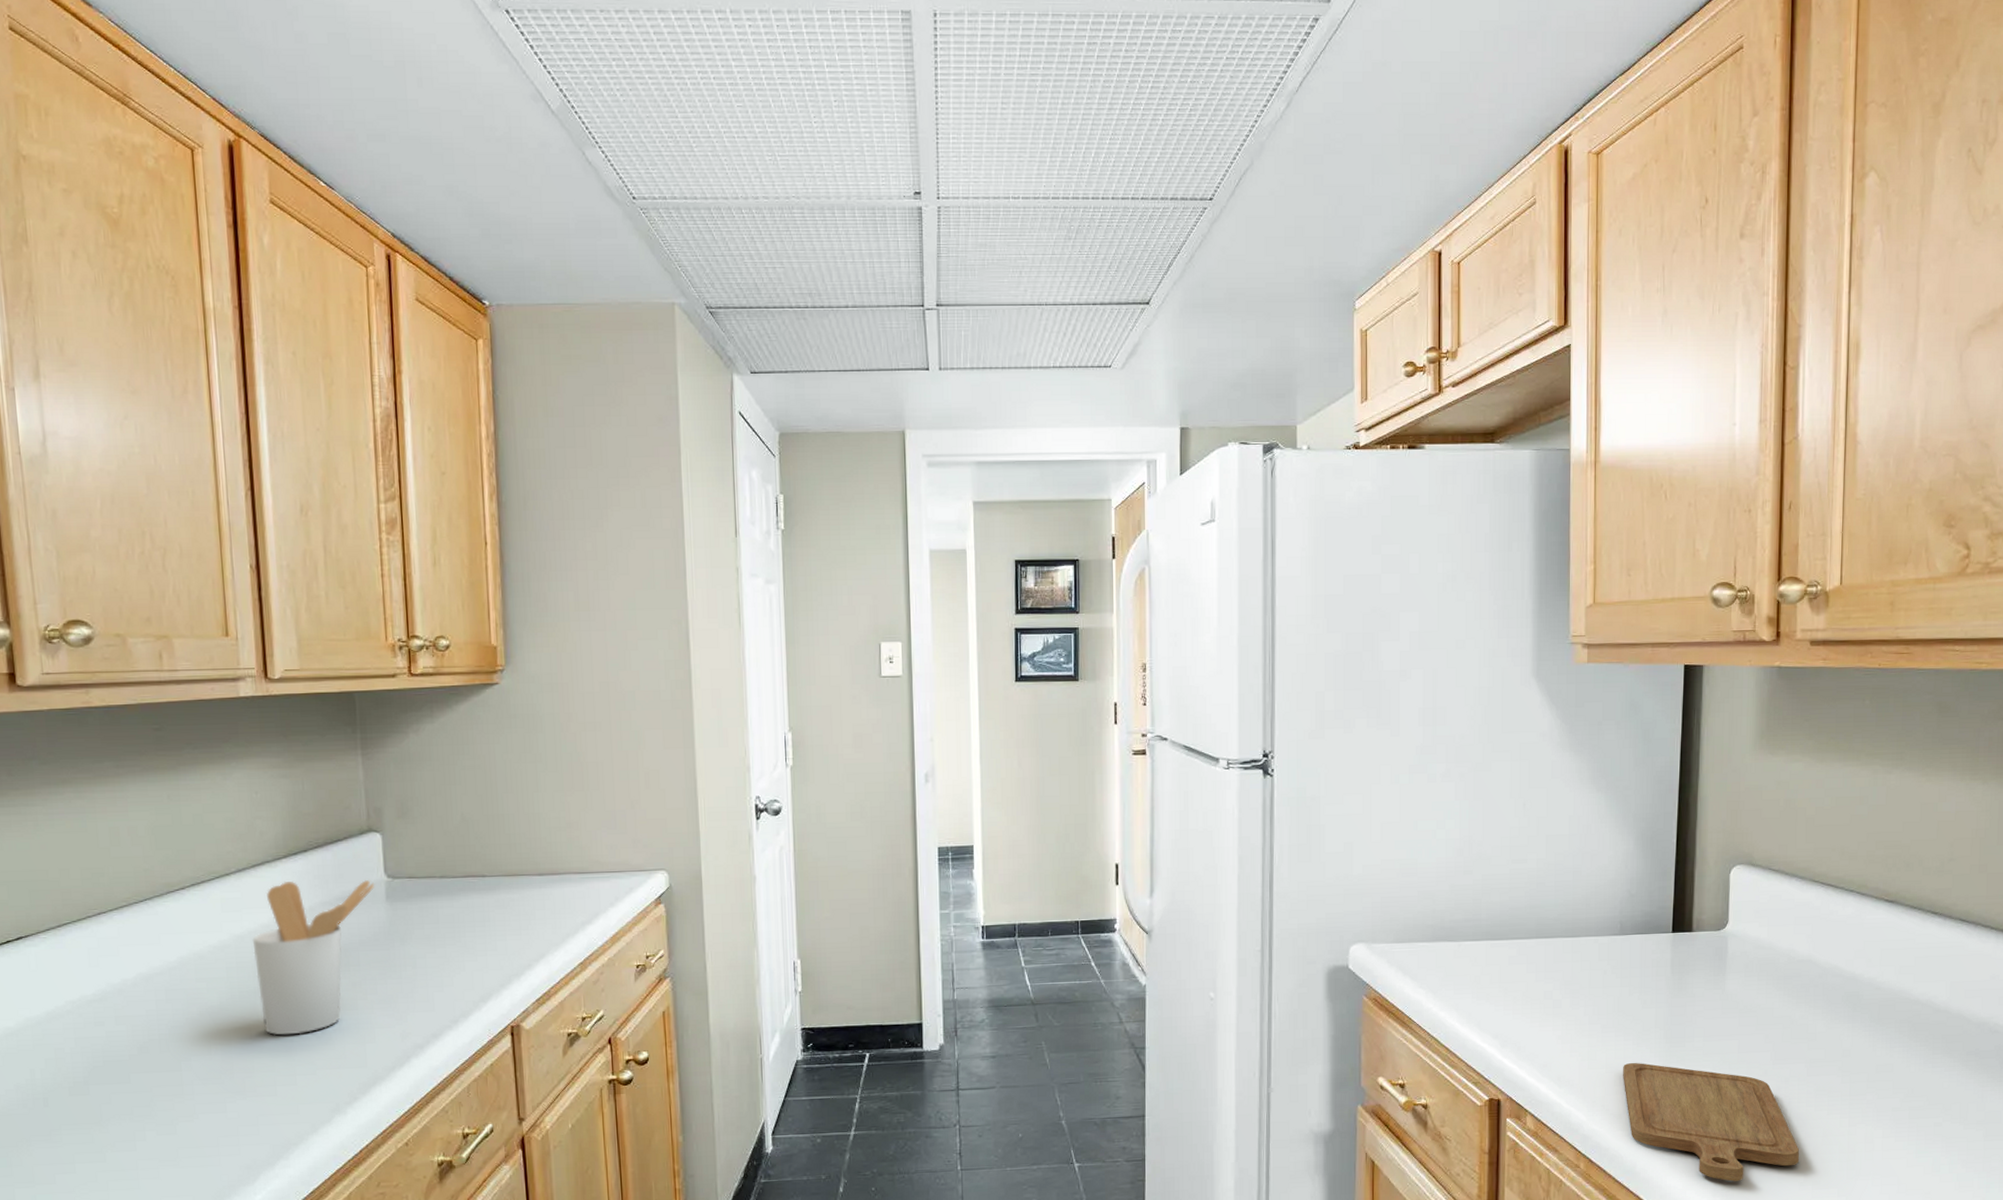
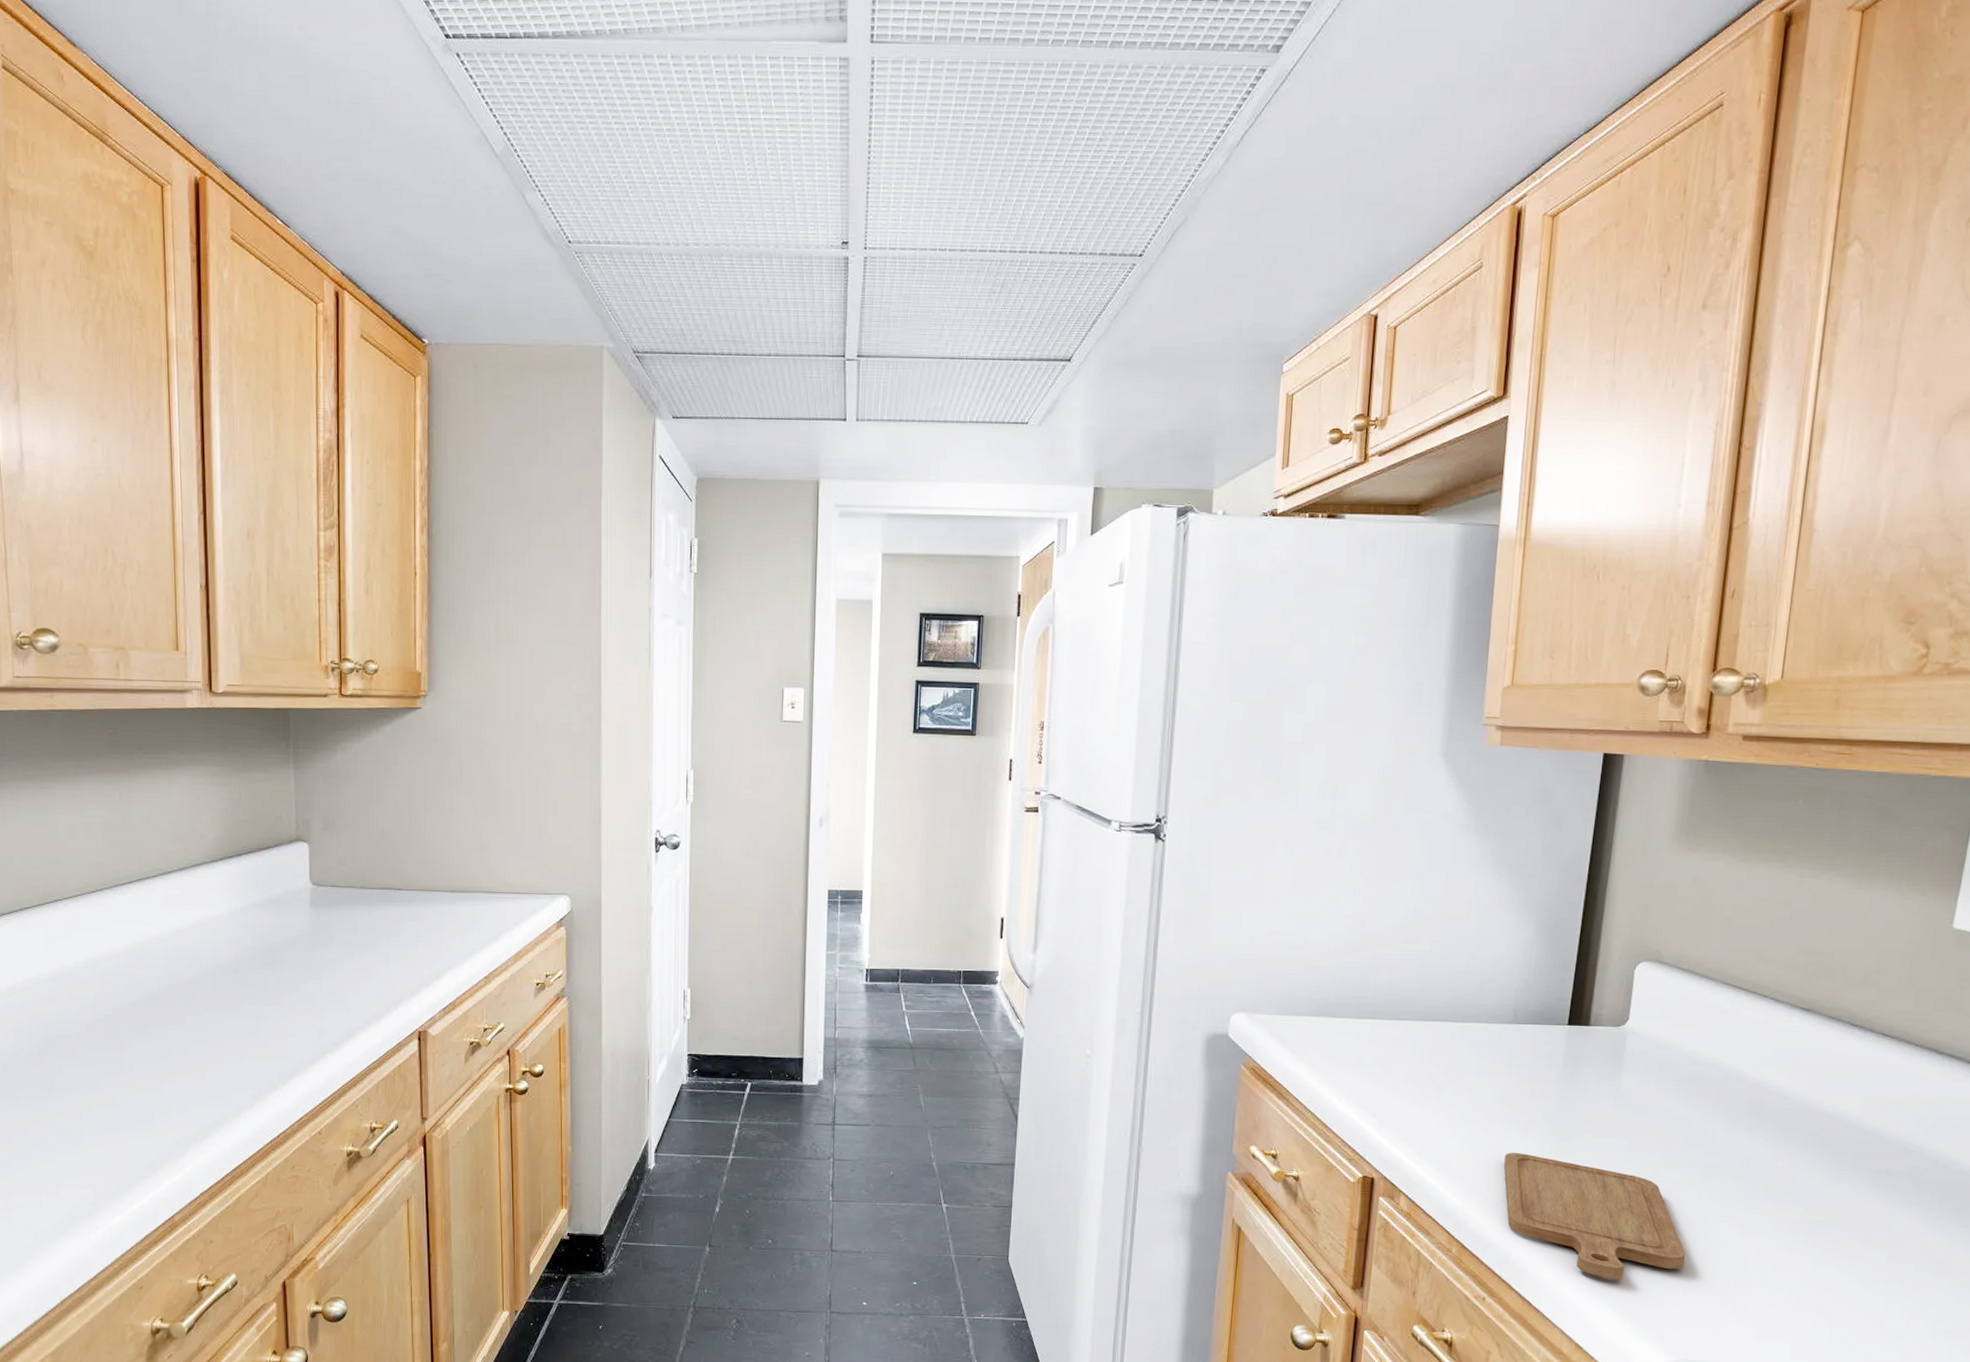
utensil holder: present [252,880,375,1035] -> none [189,883,301,1025]

